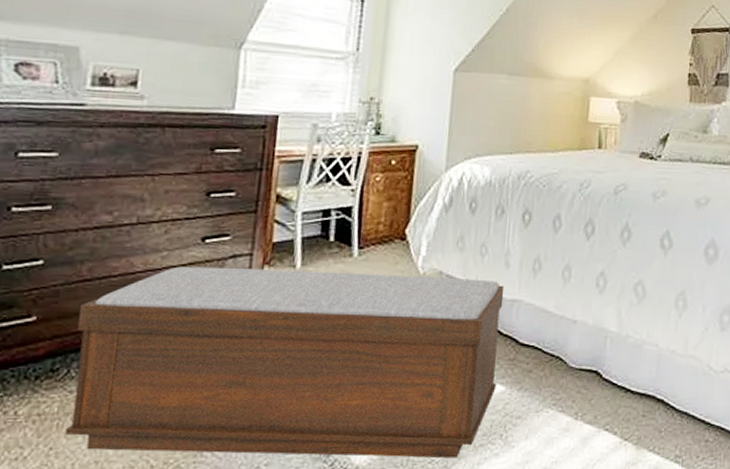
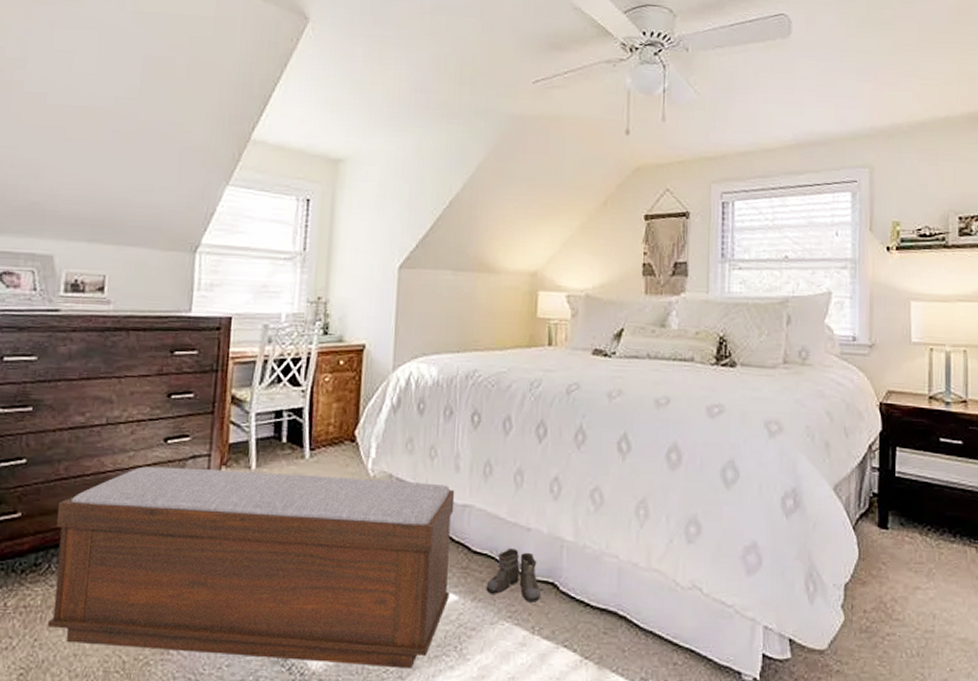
boots: none [532,340,587,390] -> present [486,548,543,602]

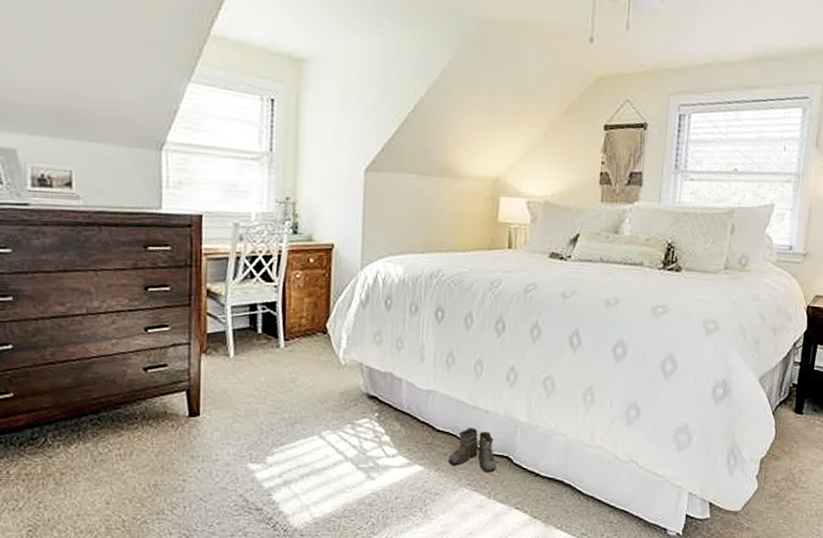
bench: present [47,466,455,669] -> none [47,353,420,526]

